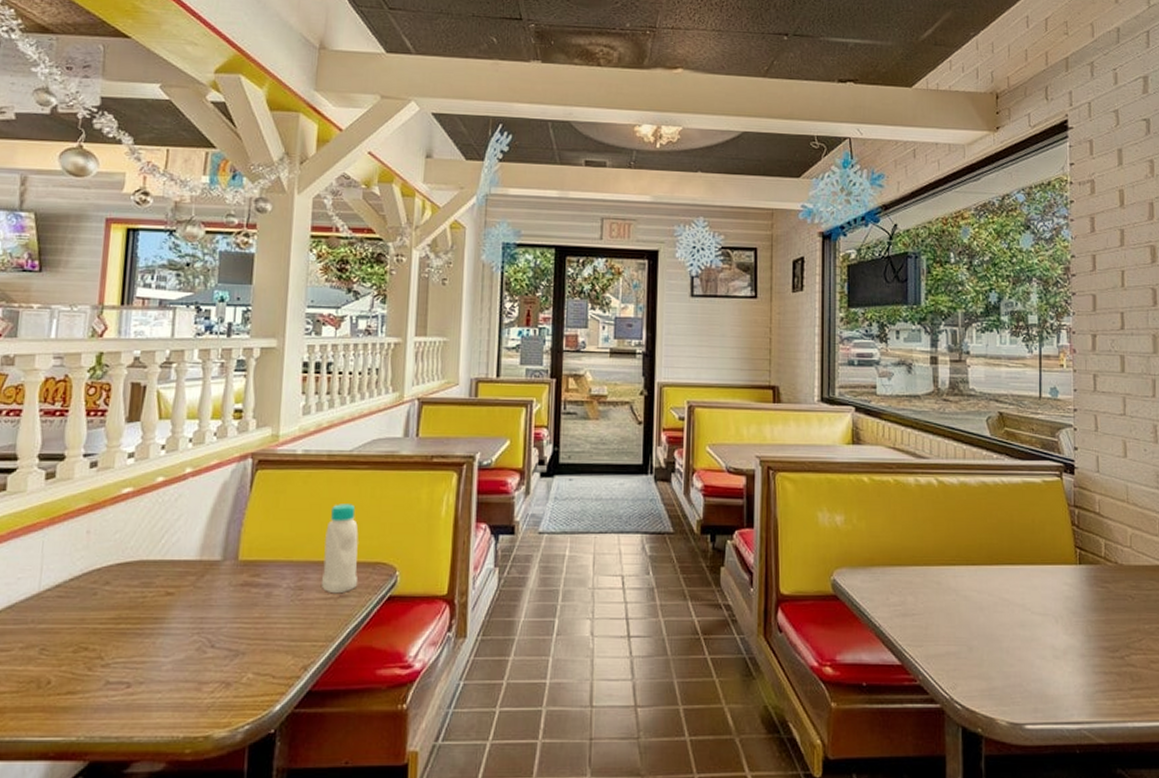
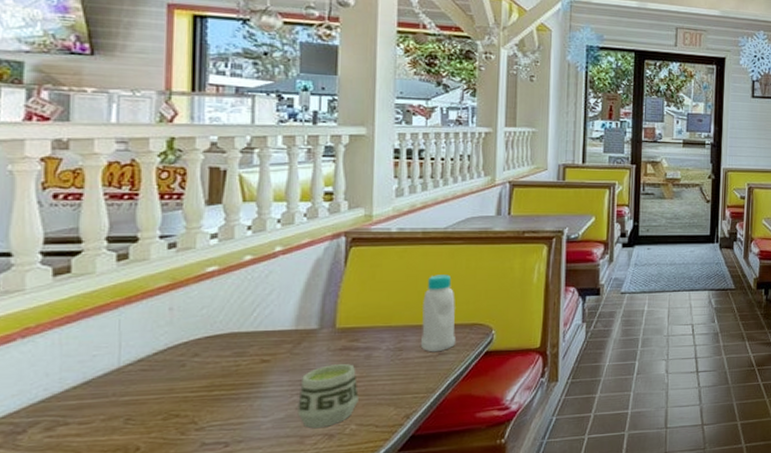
cup: none [197,602,257,675] -> present [297,364,359,429]

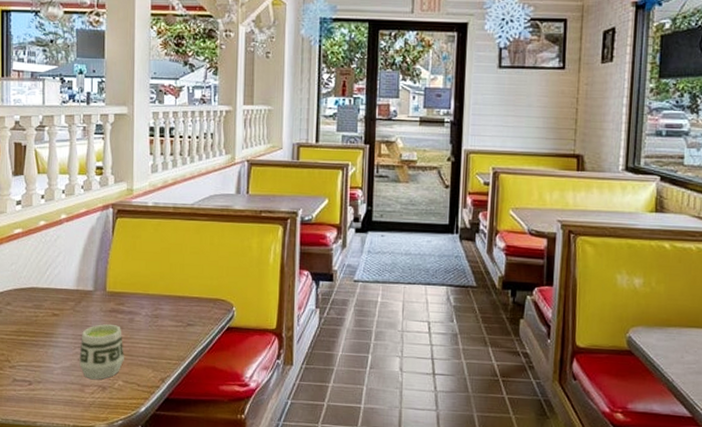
bottle: present [420,275,455,352] -> none [172,249,201,323]

